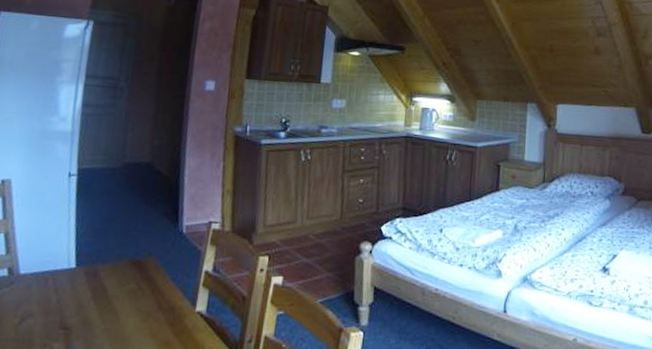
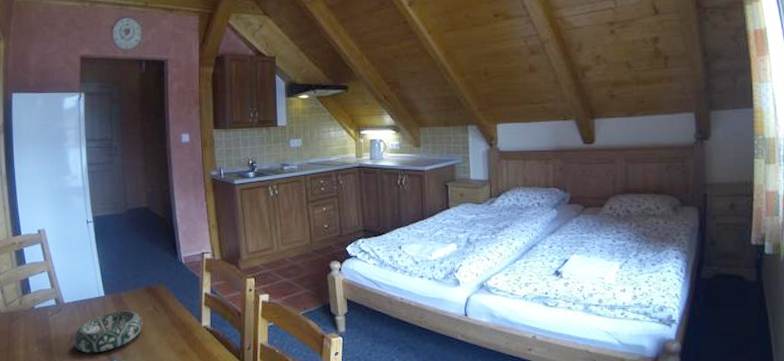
decorative bowl: none [23,287,121,341] -> present [73,310,143,353]

